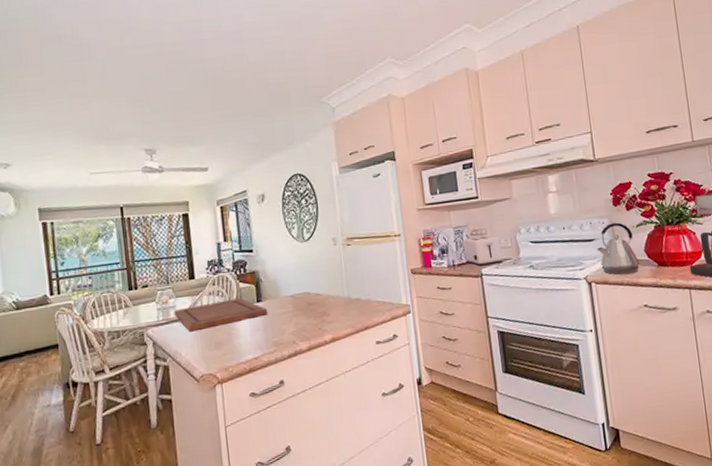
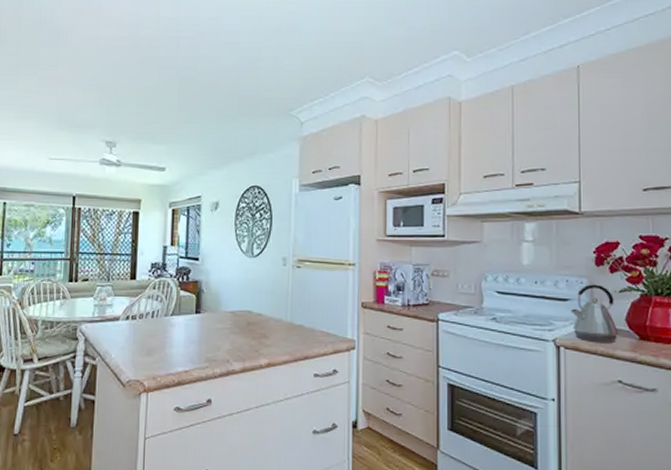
cutting board: present [173,298,268,332] -> none [110,306,206,334]
toaster: present [462,235,503,266] -> none [421,277,464,311]

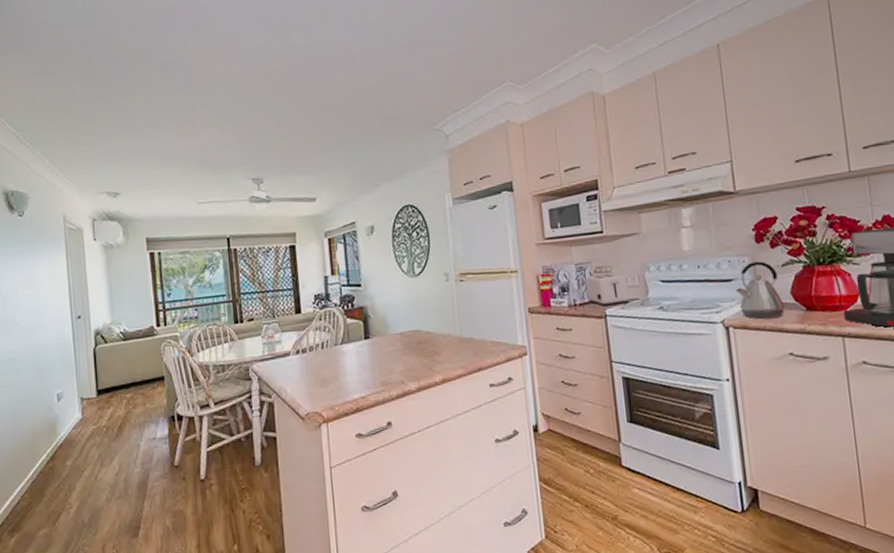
toaster: none [421,277,464,311] -> present [585,273,630,307]

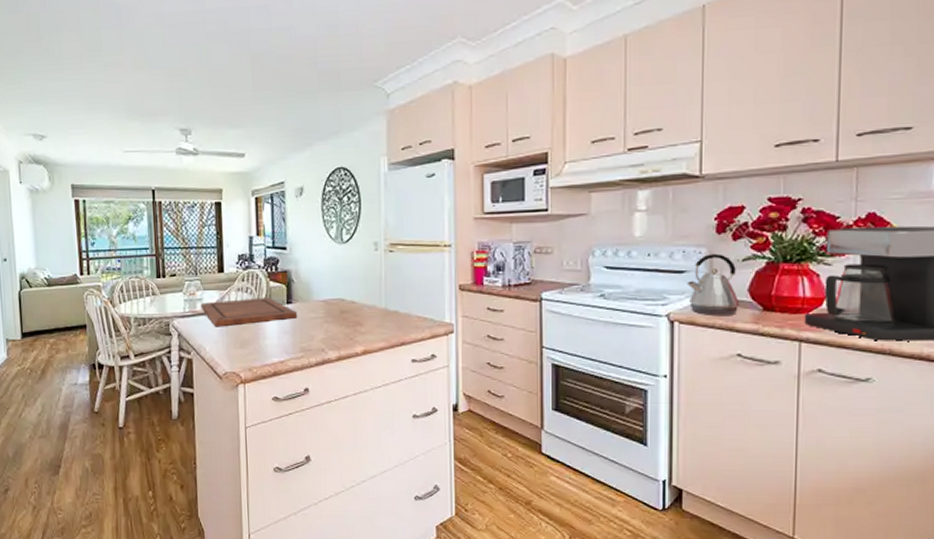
cutting board: none [279,334,376,368] -> present [200,297,298,327]
toaster: present [585,273,630,307] -> none [523,255,569,289]

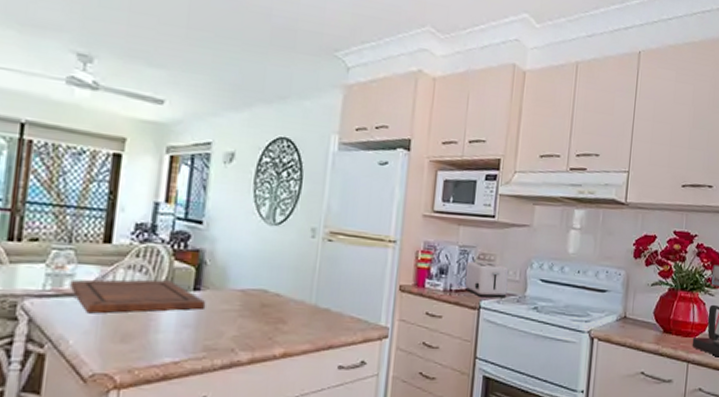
toaster: none [523,255,569,289] -> present [465,261,509,298]
kettle: present [687,253,740,317] -> none [607,276,647,336]

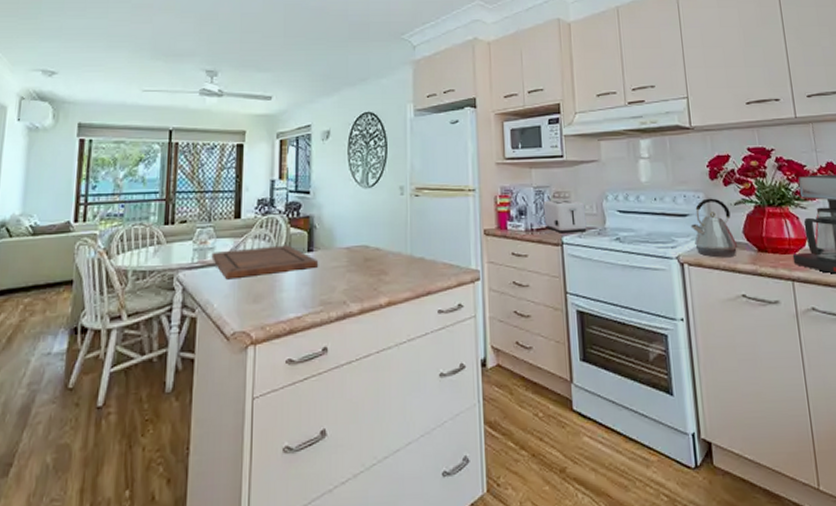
kettle: none [607,276,647,336] -> present [690,198,738,258]

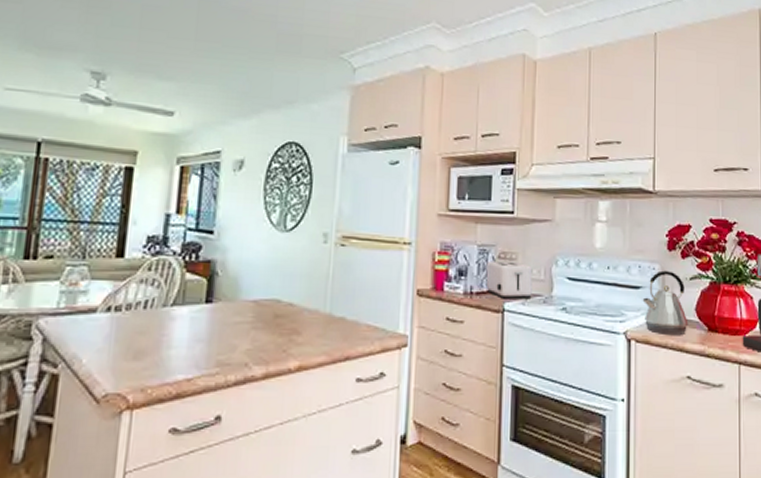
cutting board: present [211,245,319,280] -> none [83,293,219,331]

